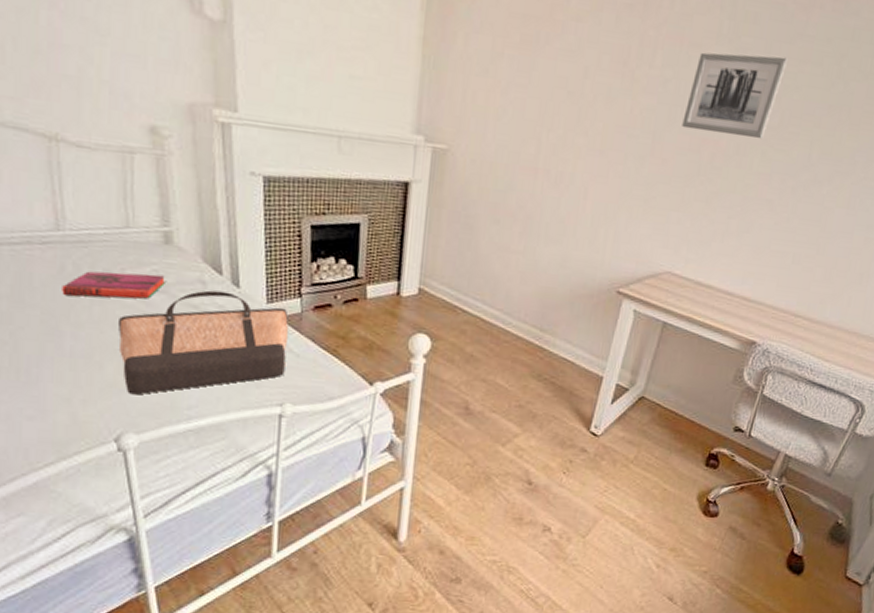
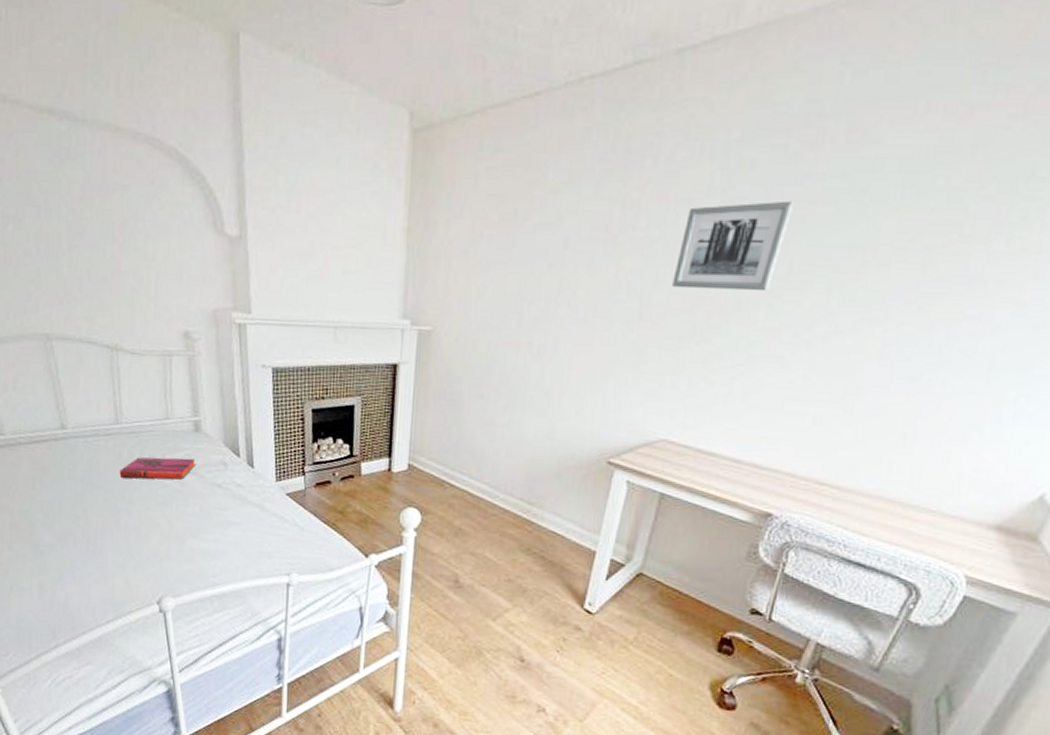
shopping bag: present [119,290,289,395] -> none [160,471,295,563]

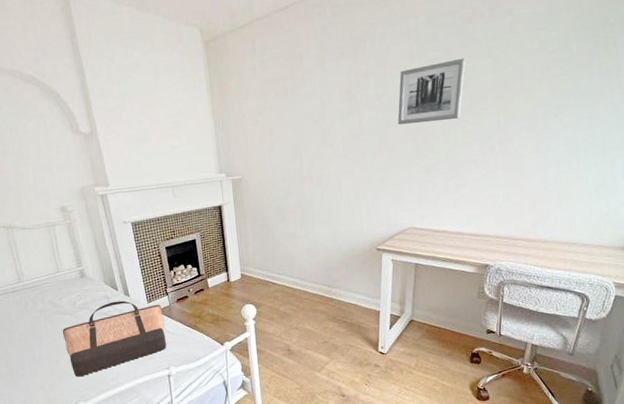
hardback book: present [119,457,196,480] -> none [28,298,86,322]
shopping bag: none [160,471,295,563] -> present [63,300,167,377]

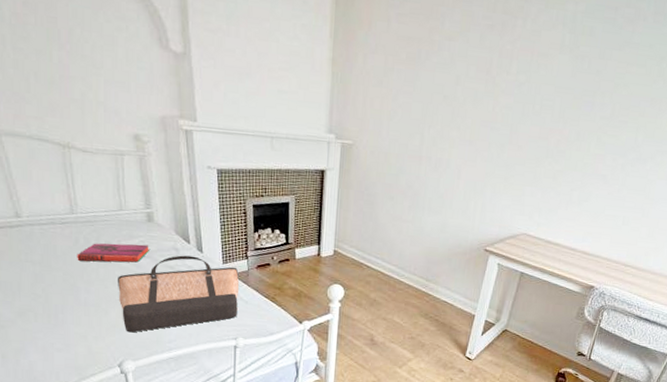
hardback book: none [28,298,86,322] -> present [77,243,149,263]
wall art: present [398,58,466,125] -> none [533,60,617,127]

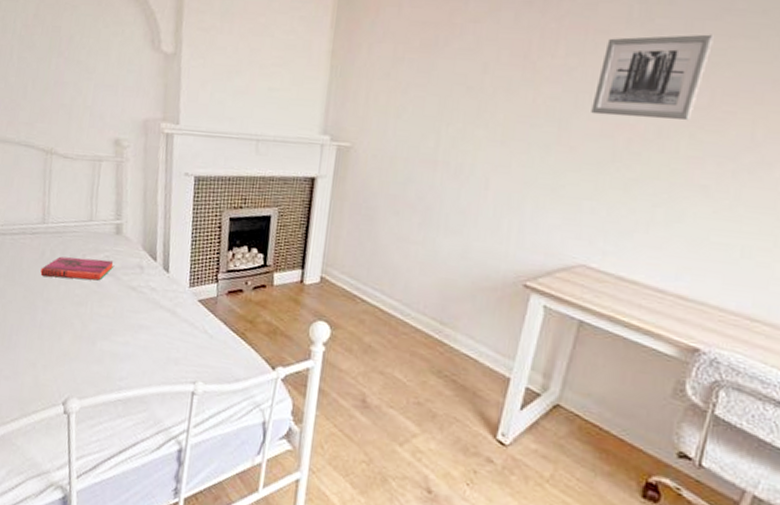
shopping bag: present [118,255,240,333] -> none [74,274,206,364]
wall art: none [533,60,617,127] -> present [591,34,714,121]

